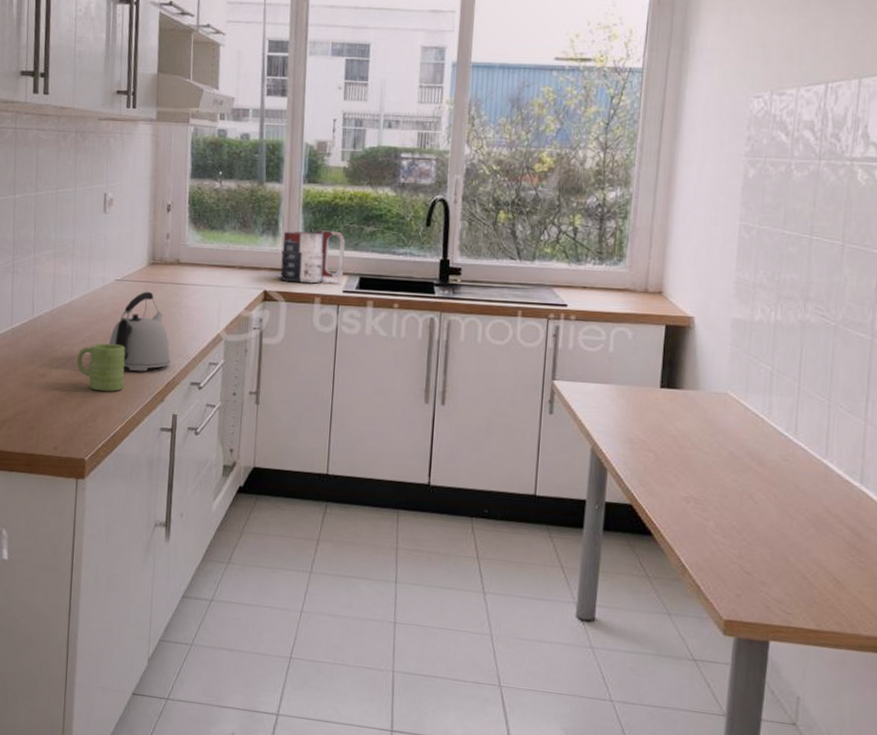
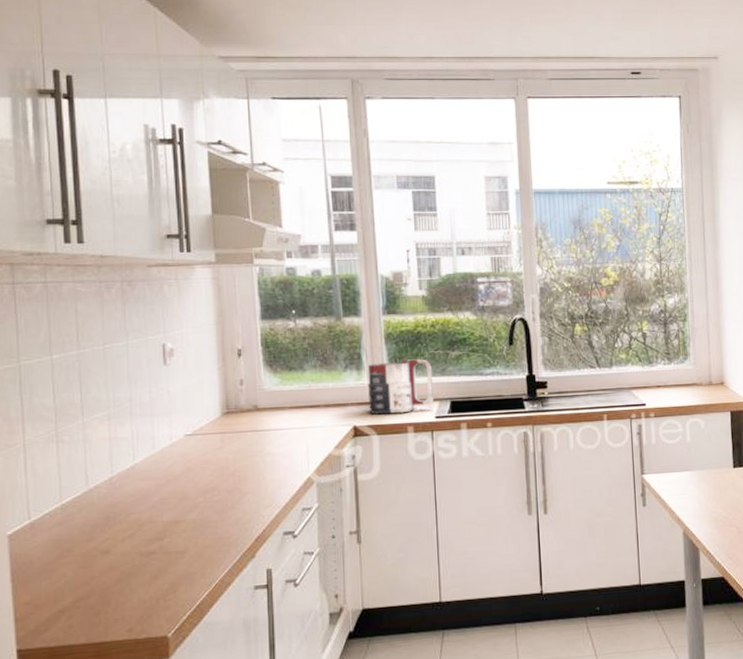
mug: present [77,343,125,392] -> none [147,504,207,559]
kettle: present [108,291,171,371] -> none [184,442,258,530]

